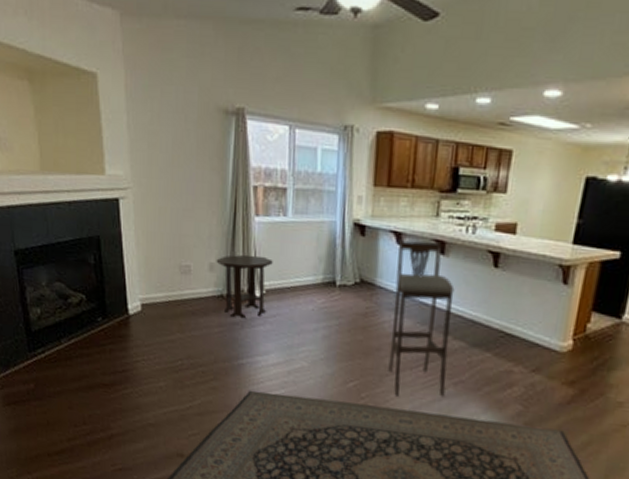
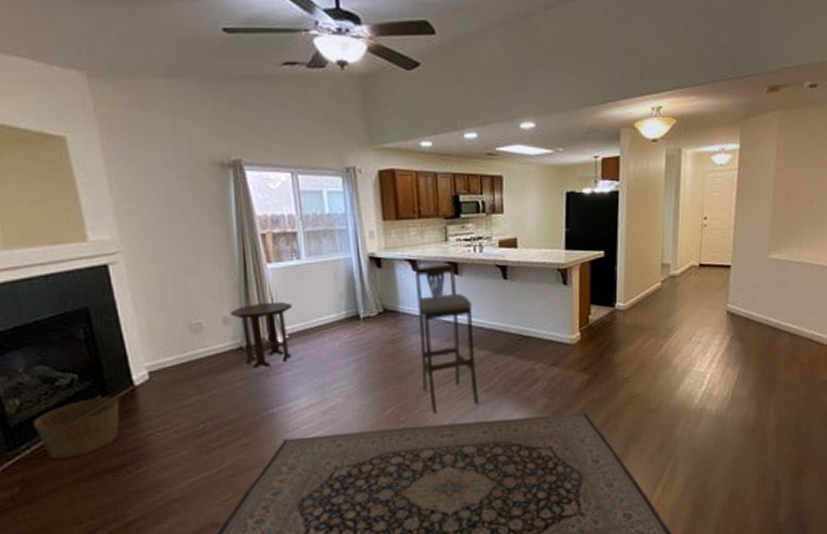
basket: none [48,319,115,369] -> present [32,397,120,460]

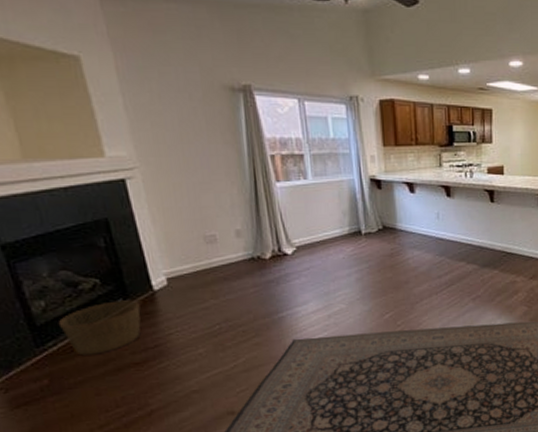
side table: present [230,301,292,369] -> none [242,217,300,277]
bar stool: present [415,263,479,413] -> none [412,187,467,318]

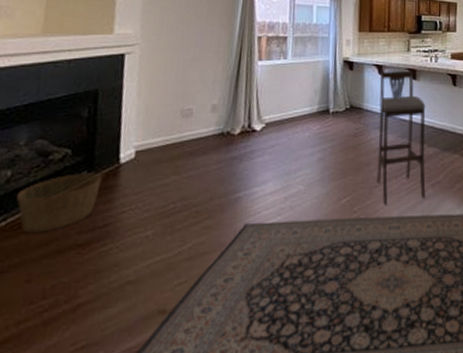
bar stool: none [412,187,467,318] -> present [377,70,426,205]

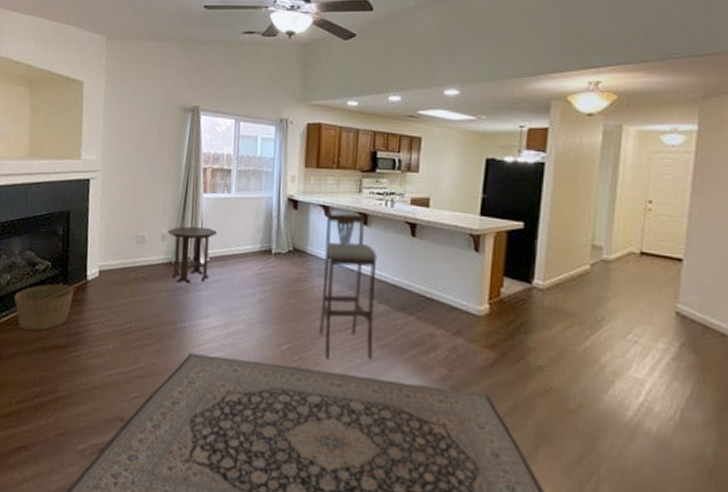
side table: none [218,94,273,153] -> present [167,226,217,284]

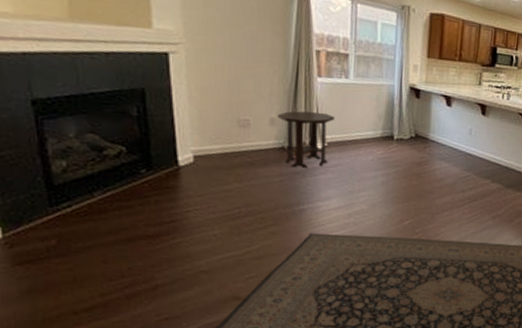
basket: present [14,284,74,331] -> none [76,171,162,222]
bar stool: present [319,211,378,361] -> none [439,101,493,230]

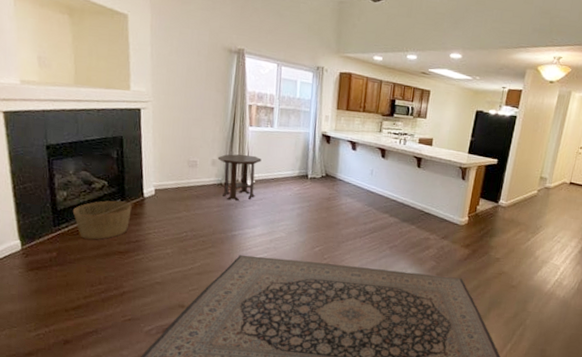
basket: none [76,171,162,222] -> present [72,200,132,240]

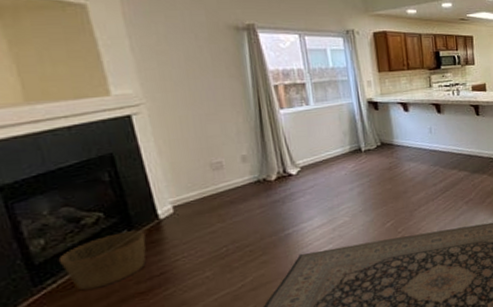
side table: present [217,154,262,202] -> none [247,140,304,197]

